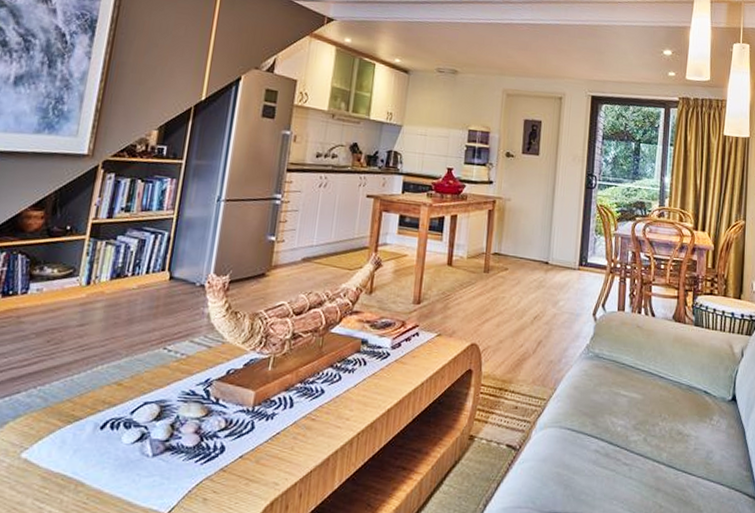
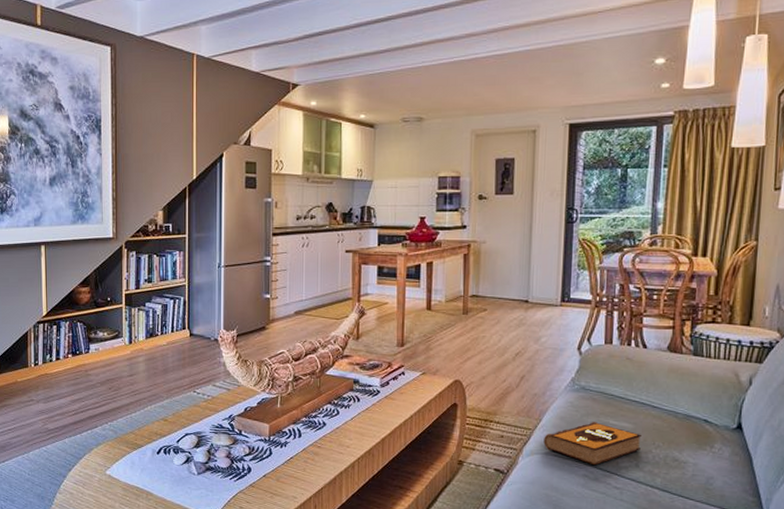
hardback book: none [557,392,649,440] -> present [543,422,641,466]

